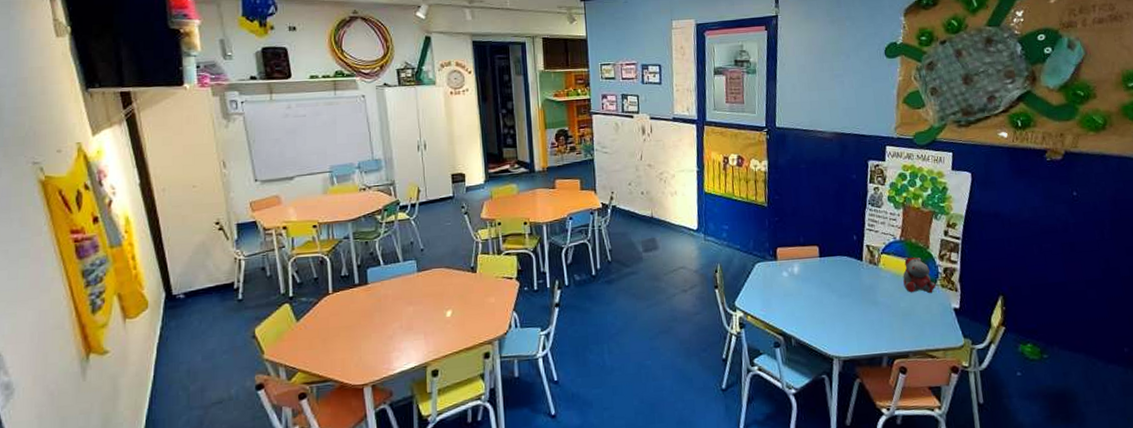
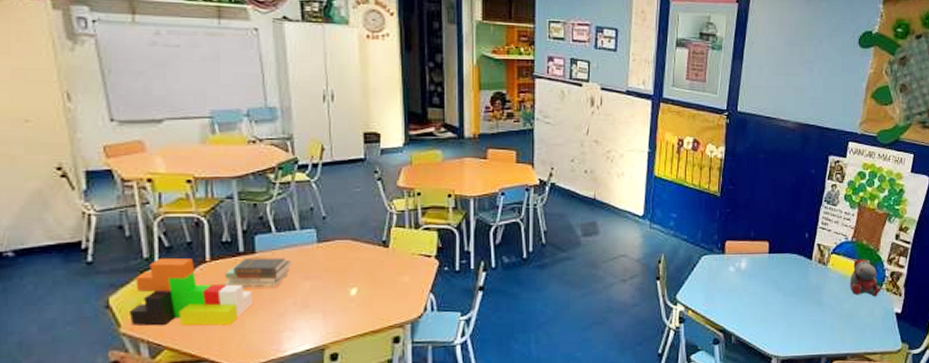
toy blocks: none [271,292,368,352] -> present [130,257,253,326]
books: none [342,286,398,315] -> present [222,257,292,289]

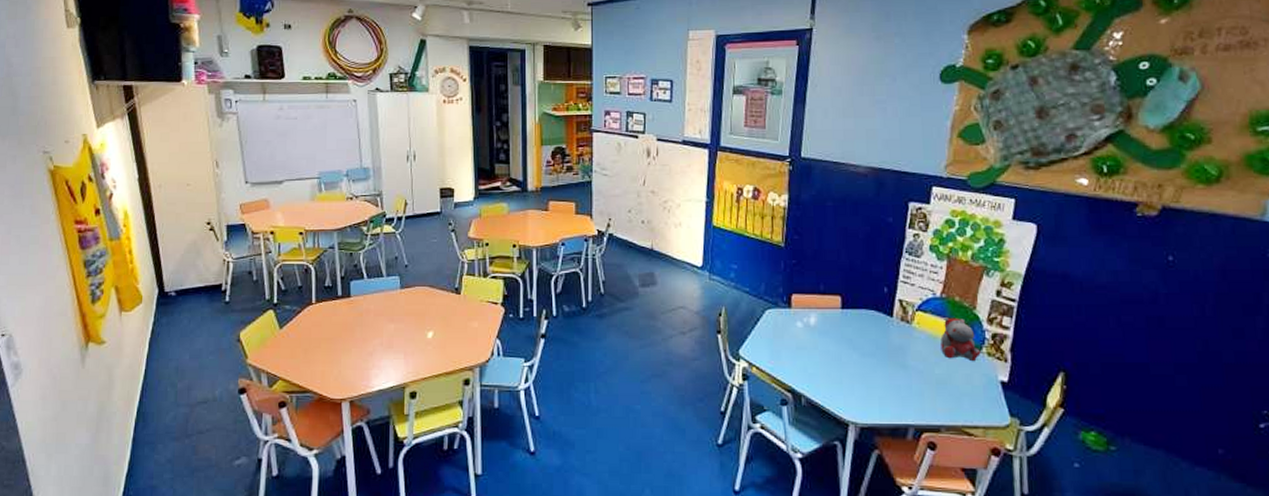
toy blocks: present [130,257,253,326] -> none [255,299,348,361]
books: present [222,257,292,289] -> none [324,302,380,330]

